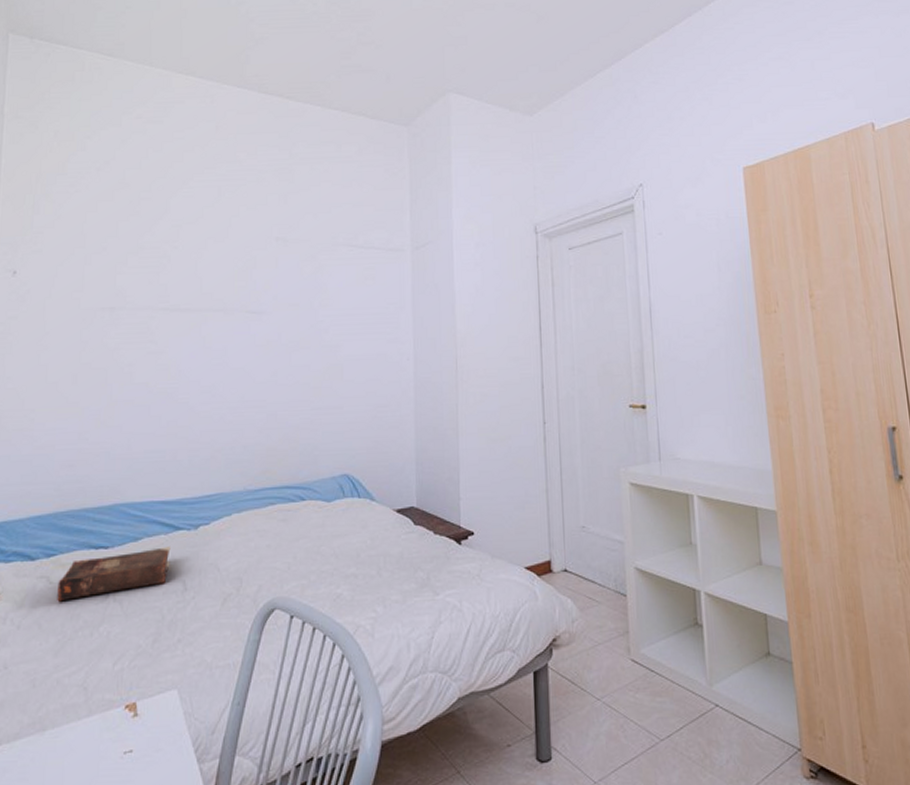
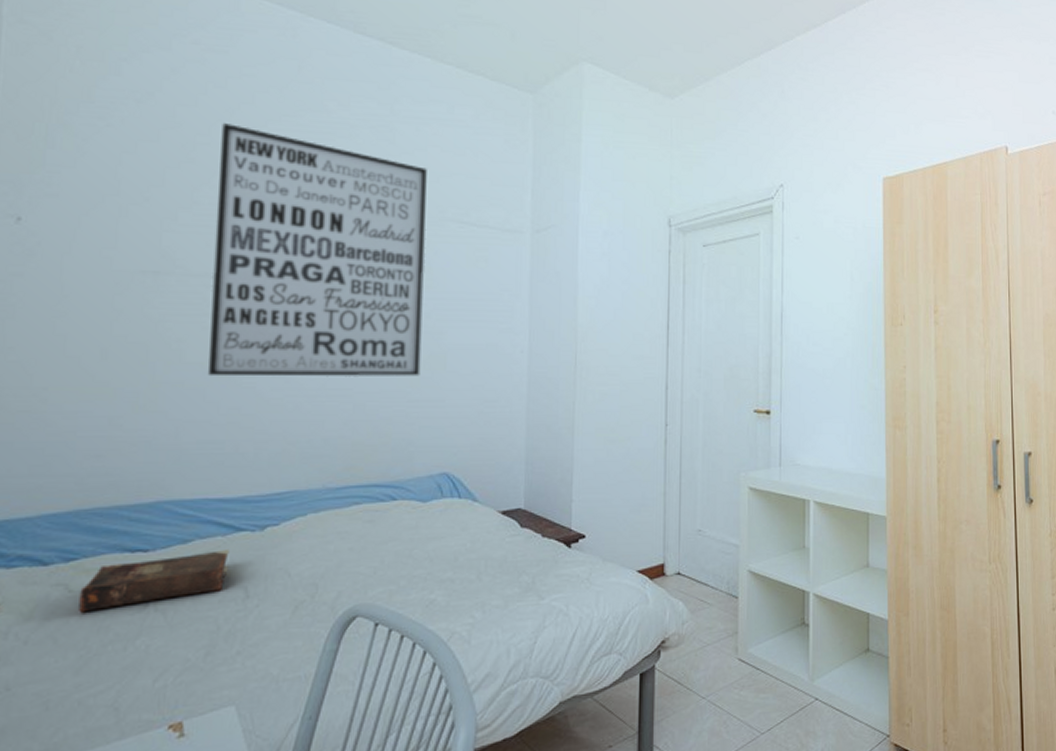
wall art: none [151,180,321,394] -> present [207,123,427,377]

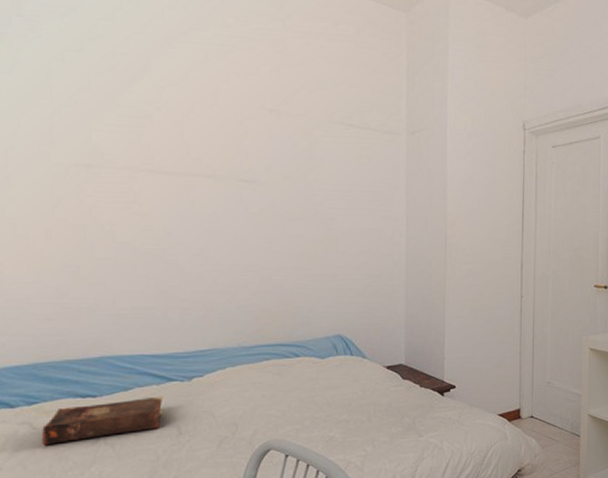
wall art: present [207,123,427,377] -> none [136,36,316,256]

